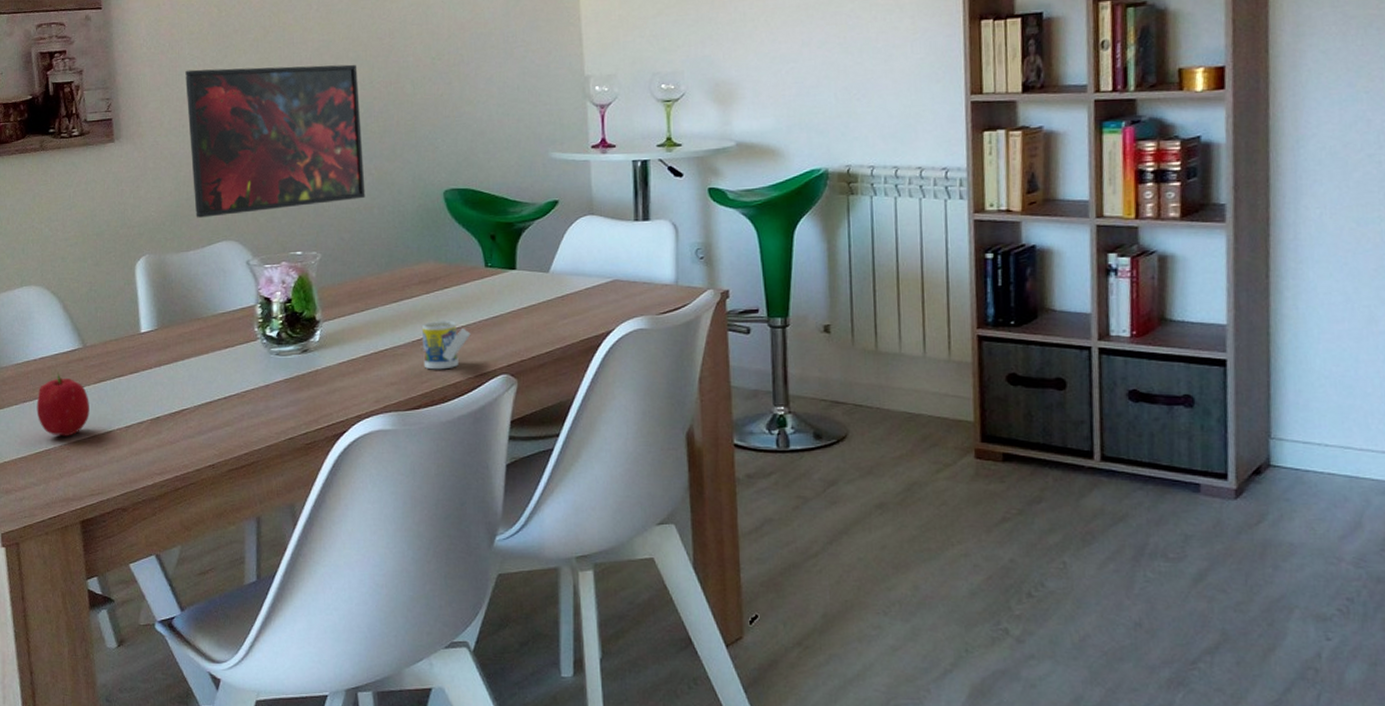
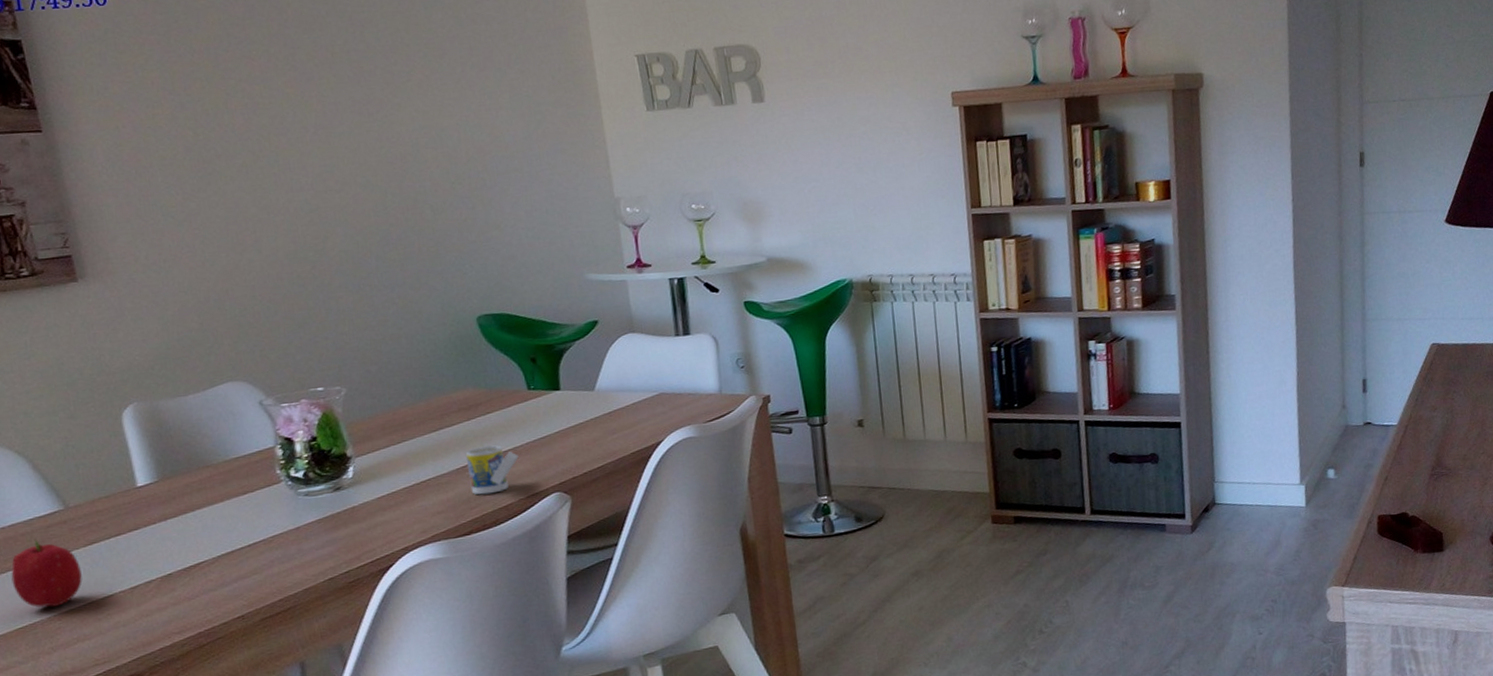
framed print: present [185,64,366,218] -> none [160,190,391,359]

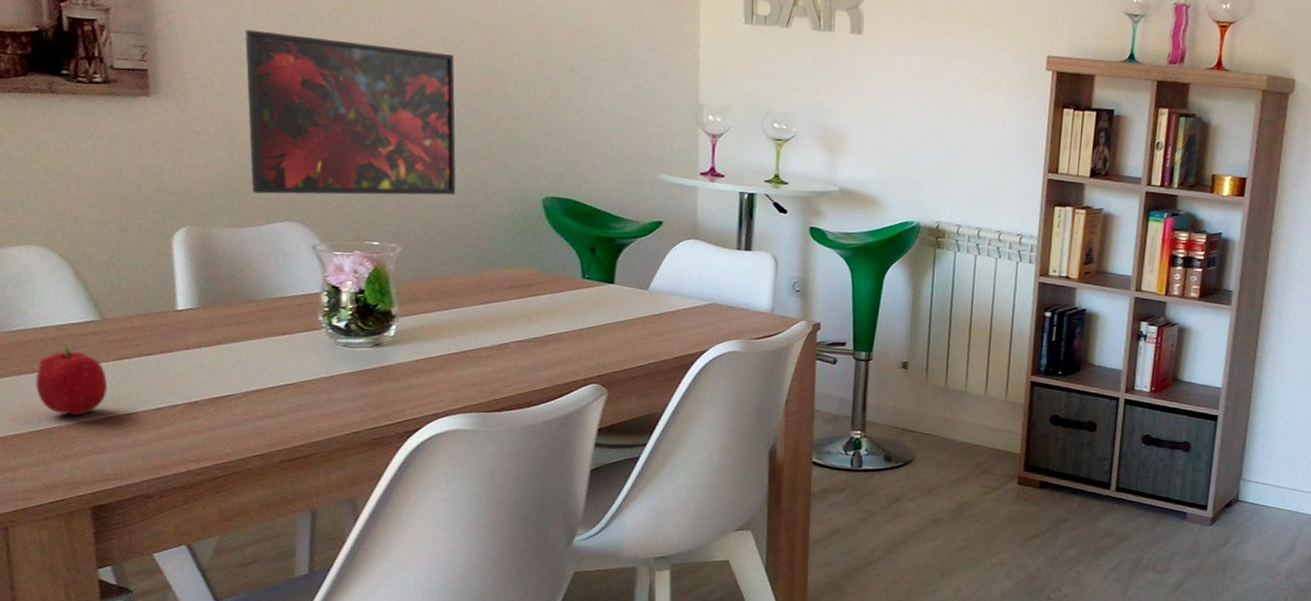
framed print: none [160,190,391,359] -> present [245,29,456,195]
cup: present [465,445,519,495] -> none [509,326,563,375]

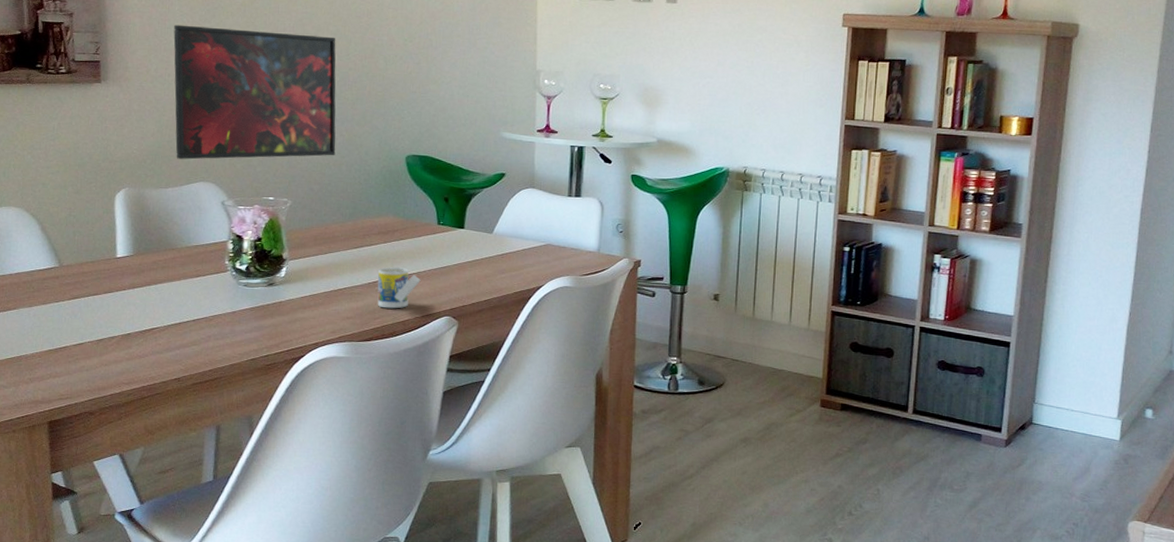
fruit: present [35,346,107,415] -> none [10,289,63,346]
cup: none [509,326,563,375] -> present [377,267,421,309]

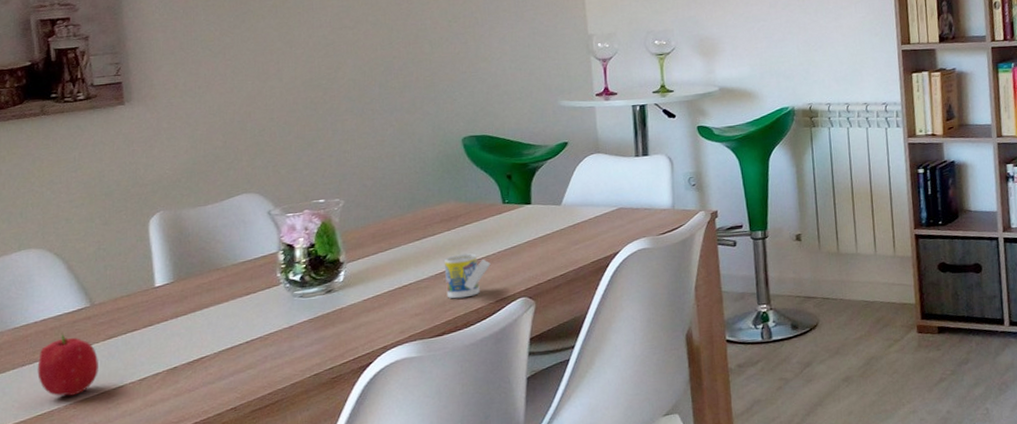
fruit: none [10,289,63,346] -> present [37,334,98,396]
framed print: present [173,24,336,160] -> none [201,27,387,173]

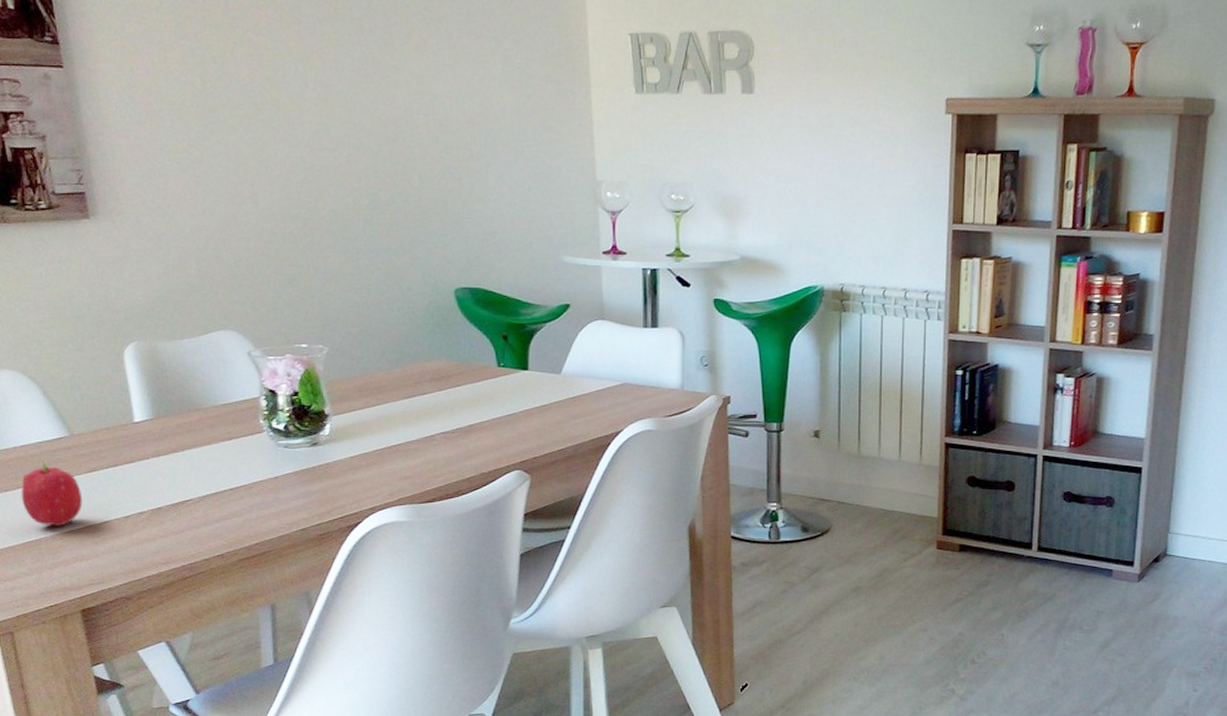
cup: present [444,253,491,299] -> none [434,418,484,465]

